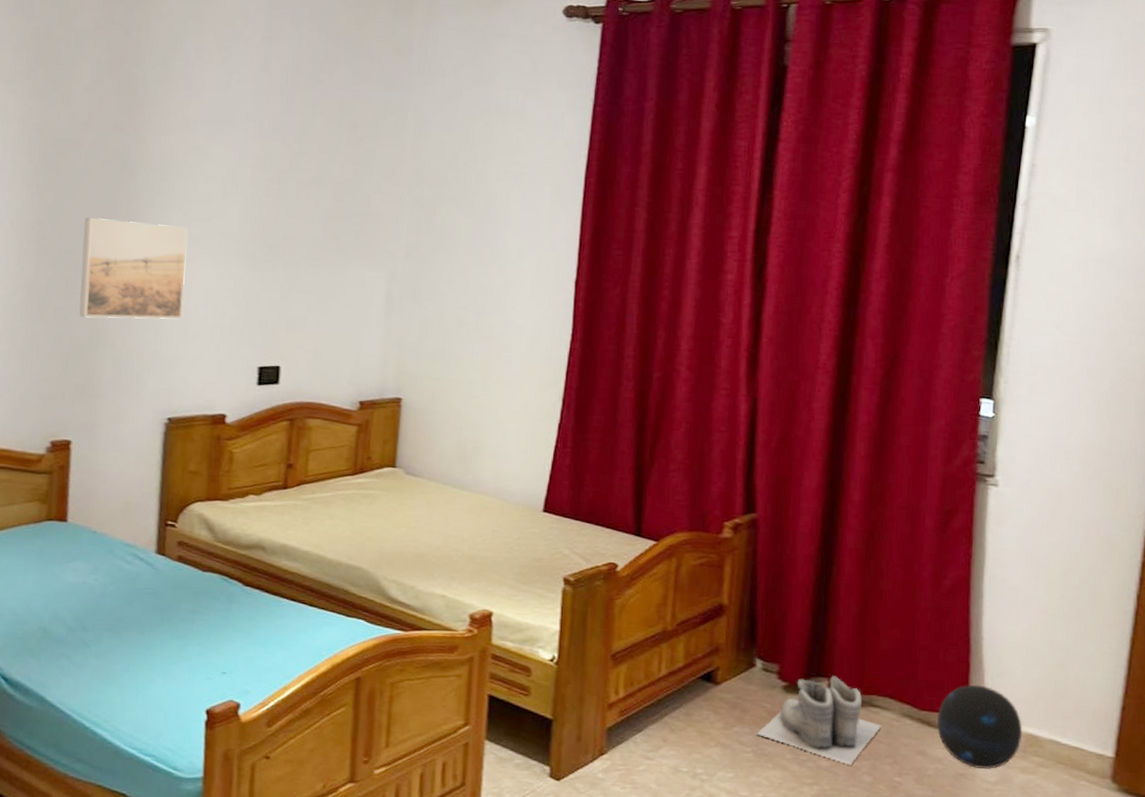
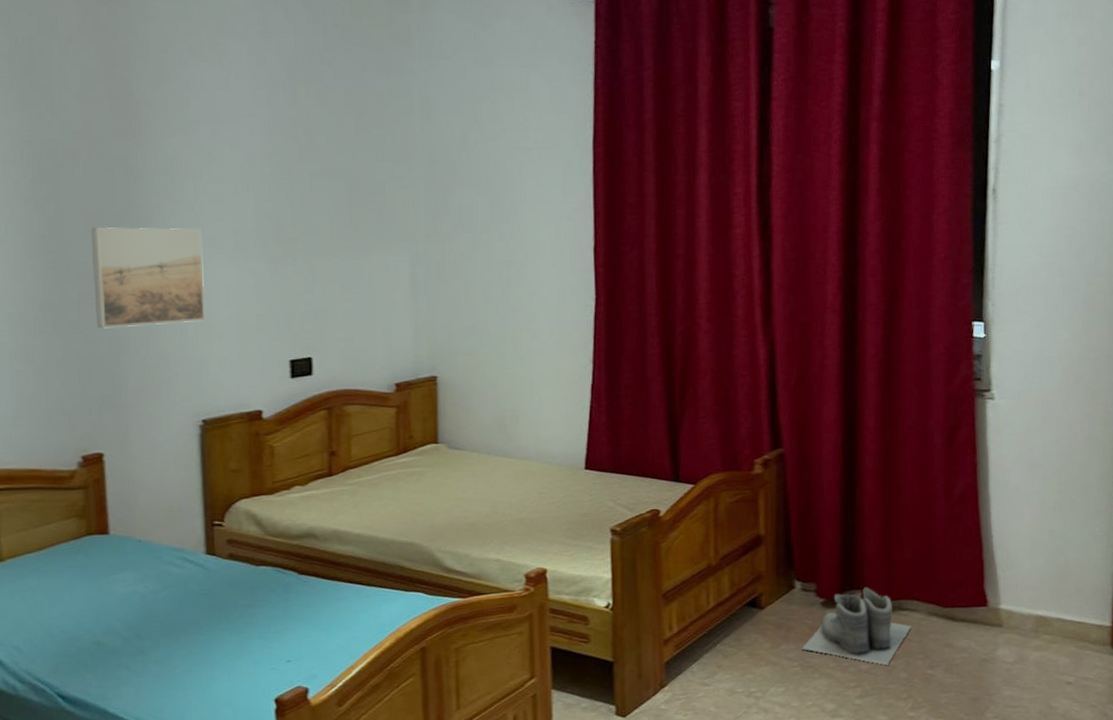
ball: present [937,684,1023,769] -> none [959,578,1034,653]

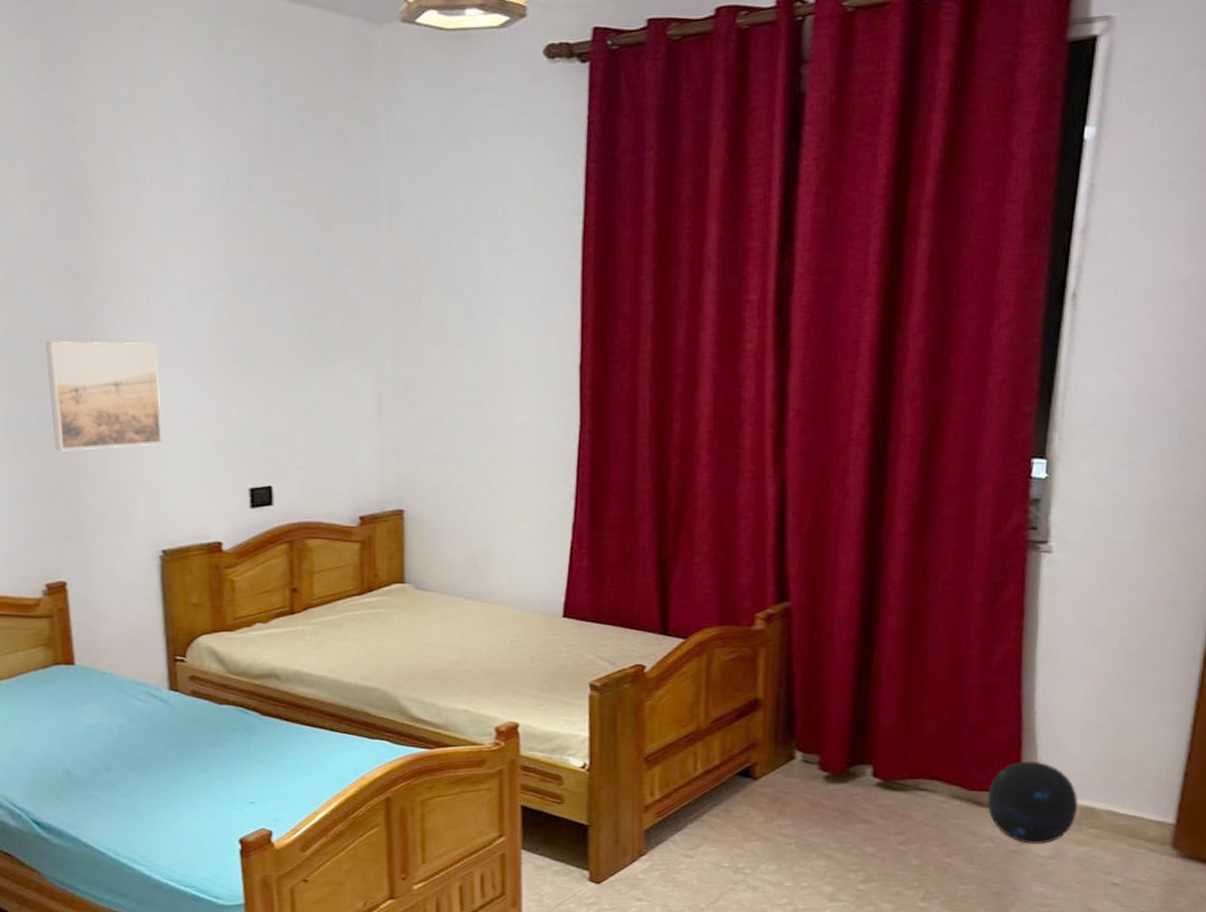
boots: present [801,587,911,665] -> none [799,762,929,850]
ball: none [959,578,1034,653] -> present [988,761,1078,844]

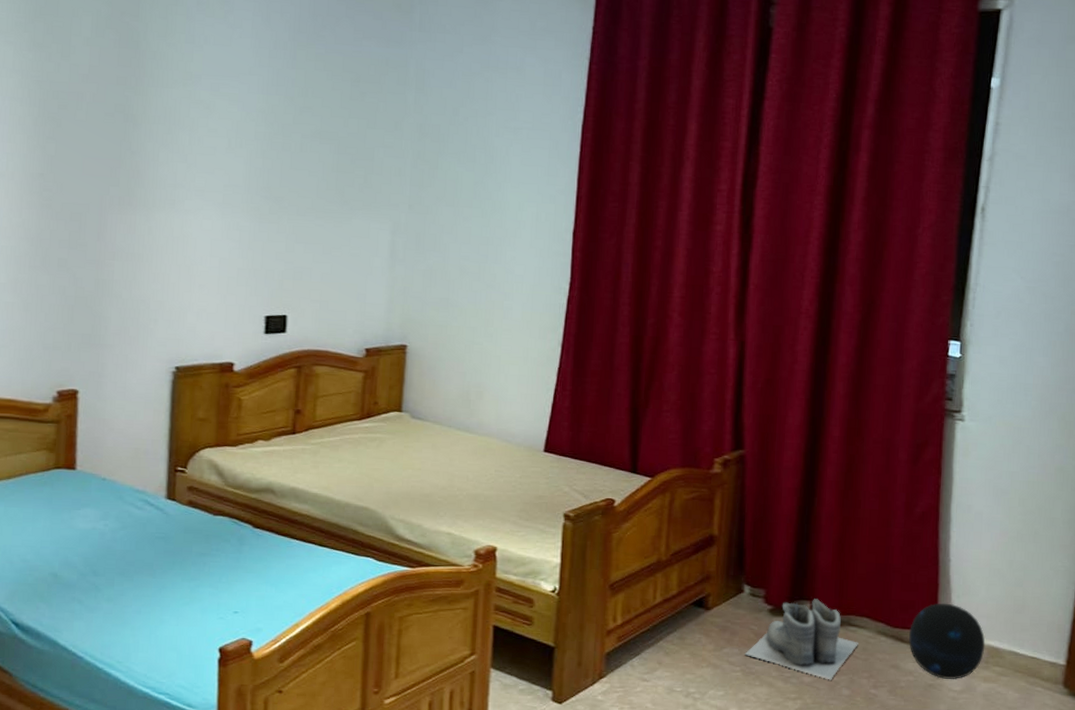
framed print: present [45,341,162,451] -> none [84,170,192,271]
boots: none [799,762,929,850] -> present [745,599,858,680]

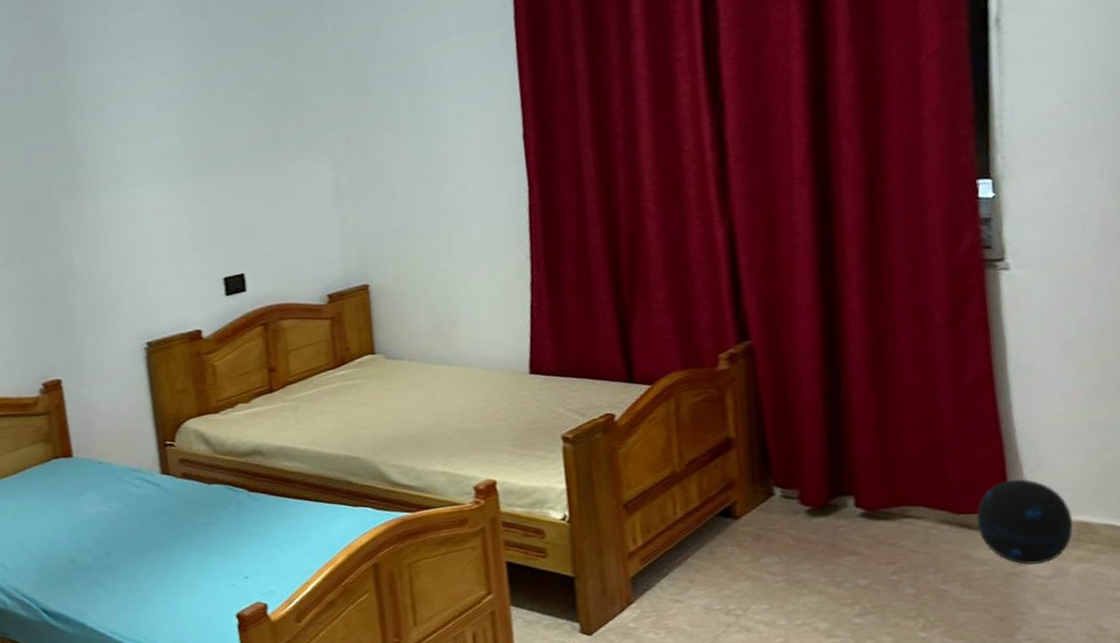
boots: present [745,599,858,680] -> none [786,492,917,580]

